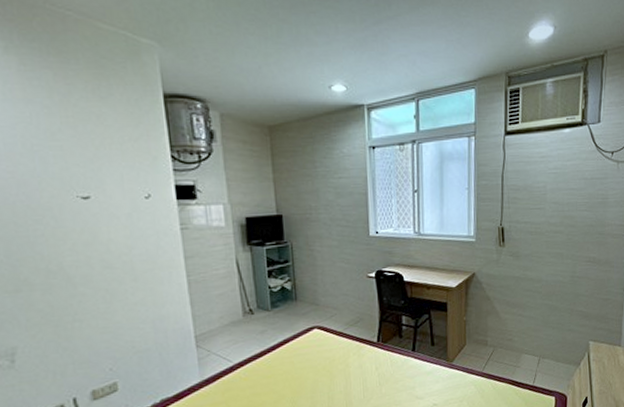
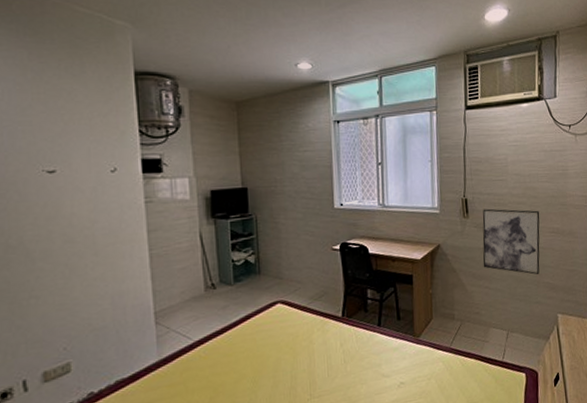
wall art: none [517,237,577,303] -> present [482,208,540,275]

